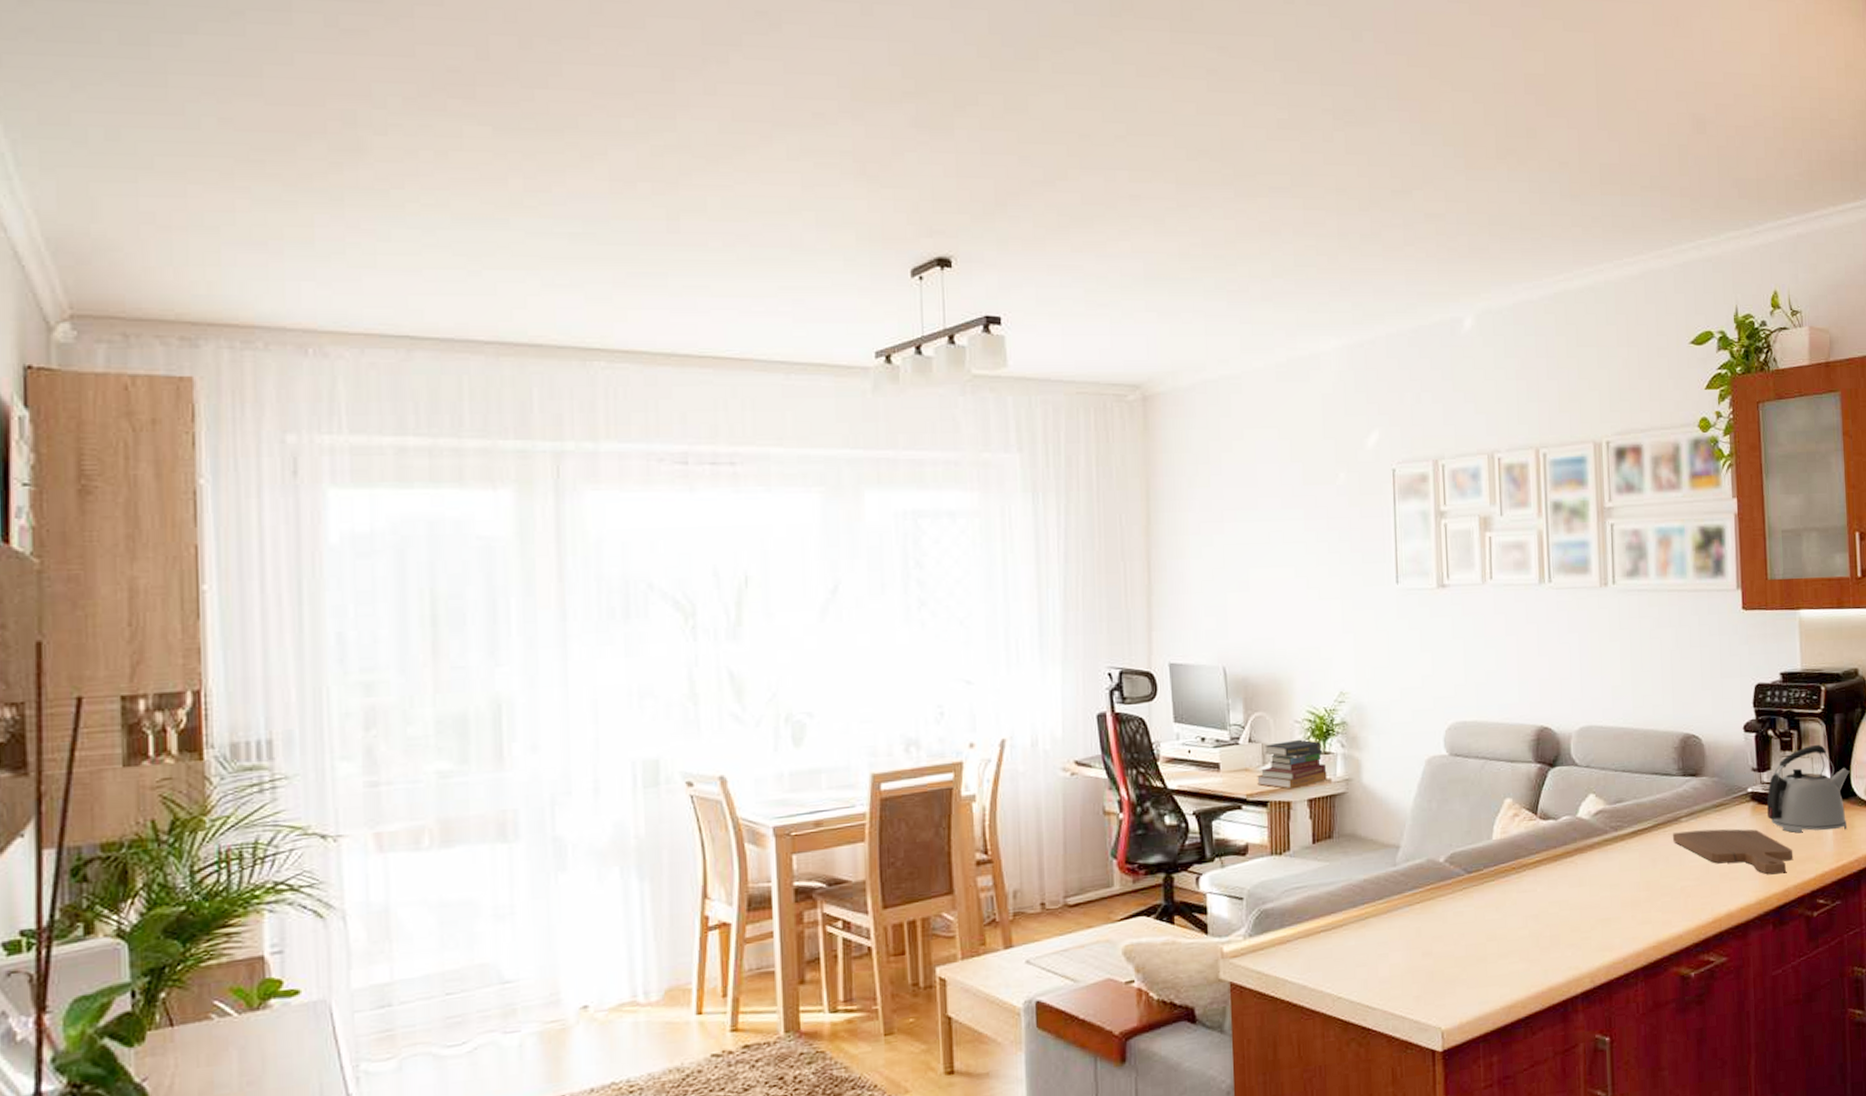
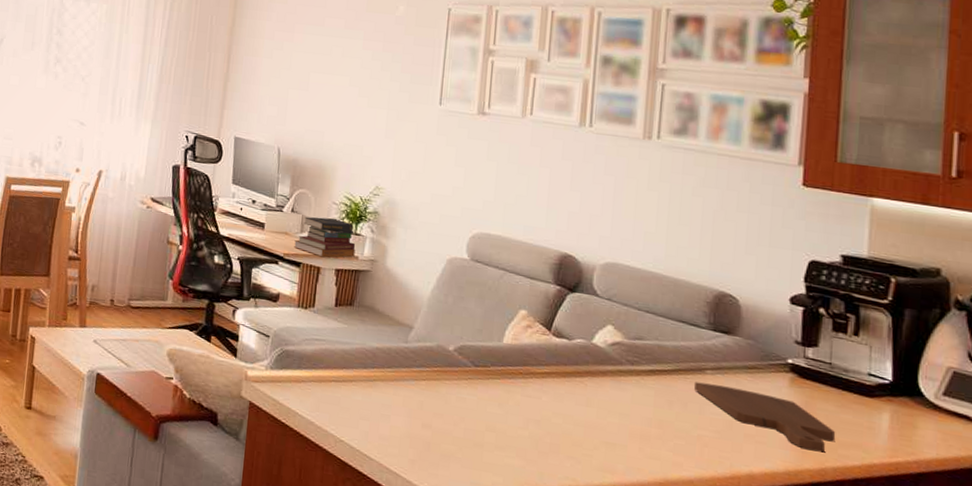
kettle: present [1767,744,1850,833] -> none [809,333,918,427]

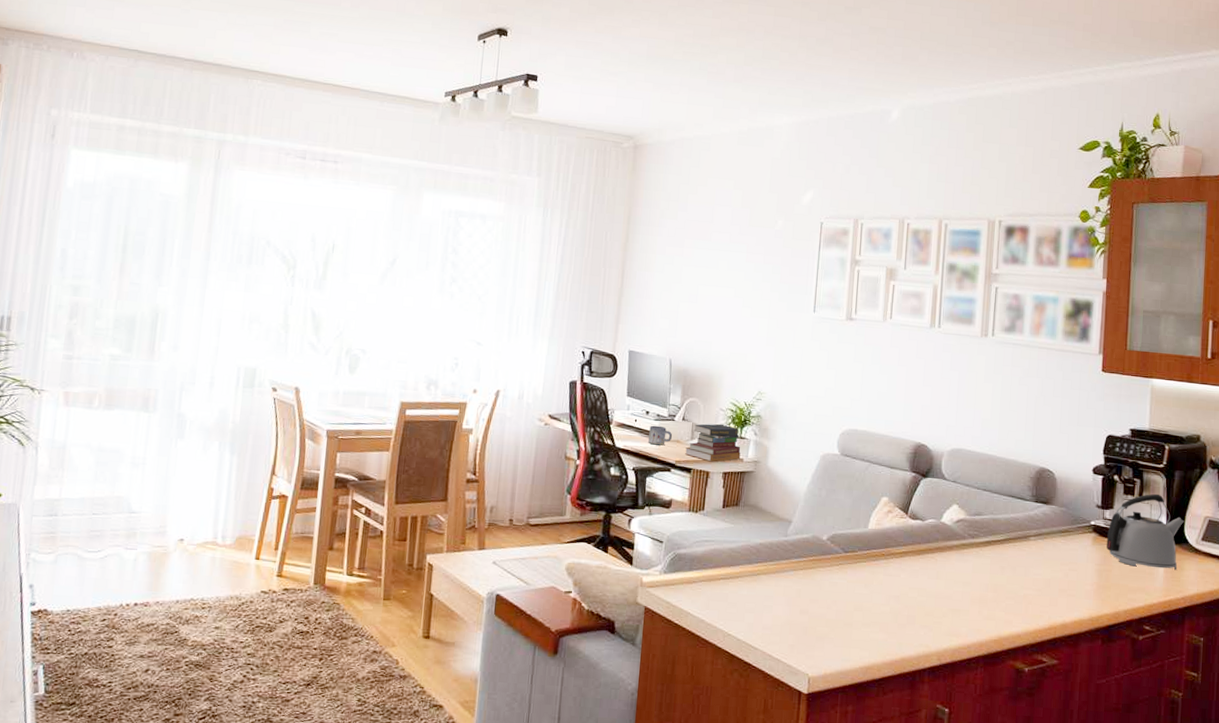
mug: none [254,215,280,237] -> present [648,425,672,446]
cutting board: present [693,382,836,453] -> none [1020,548,1126,598]
kettle: none [809,333,918,427] -> present [1106,493,1184,570]

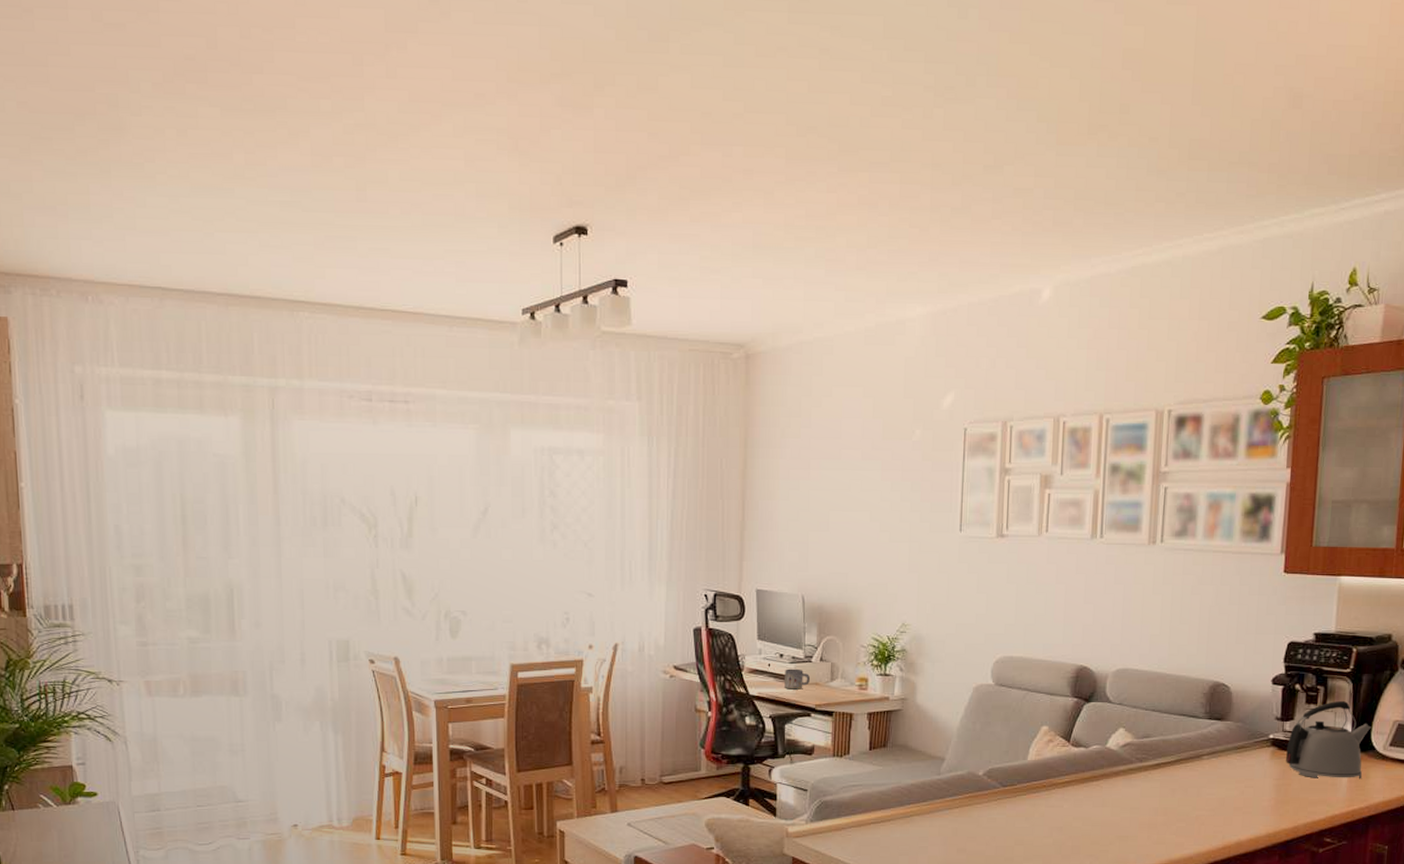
books: present [685,423,741,462] -> none [825,661,886,703]

